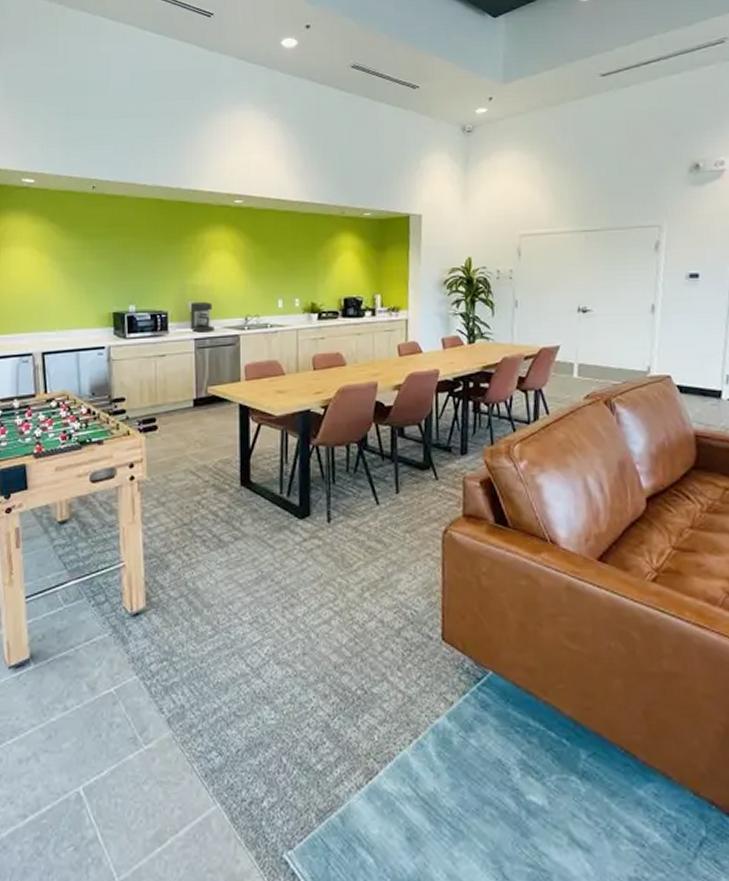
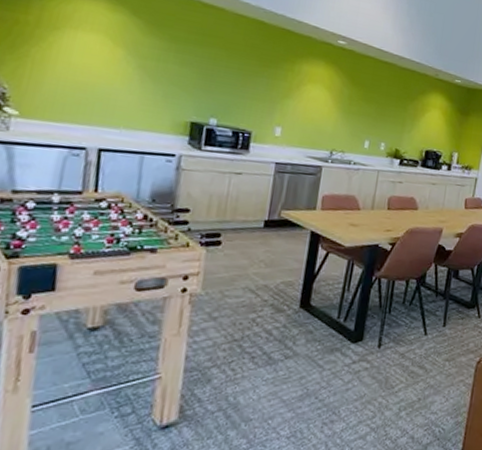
coffee maker: present [190,301,214,333] -> none [272,127,300,159]

